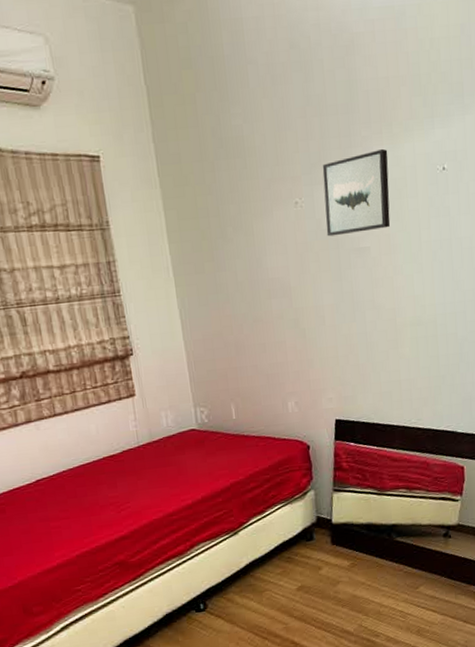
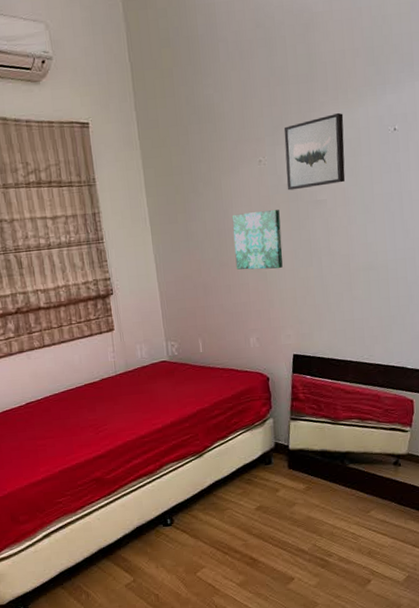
wall art: none [266,258,323,326] -> present [232,210,283,270]

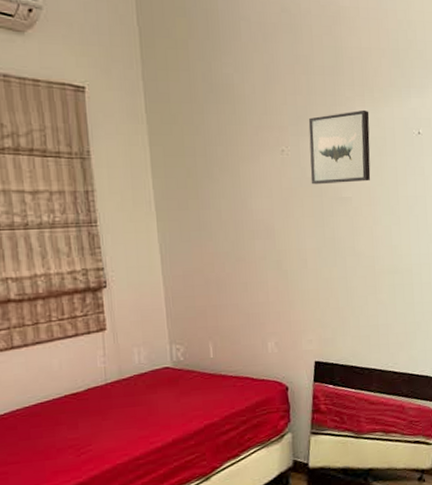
wall art: present [232,210,283,270] -> none [251,204,305,268]

